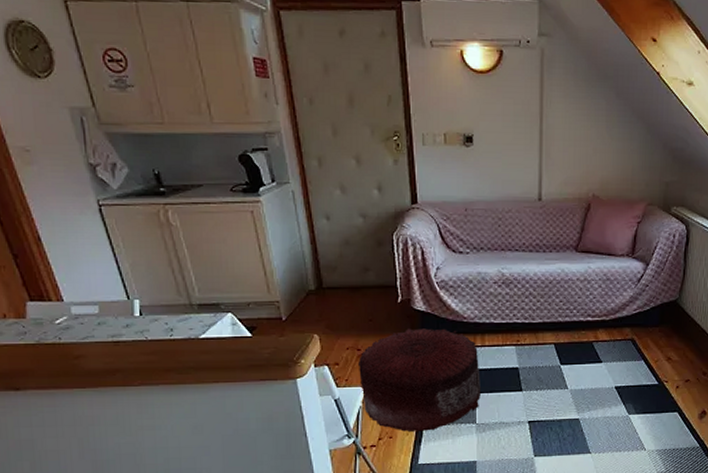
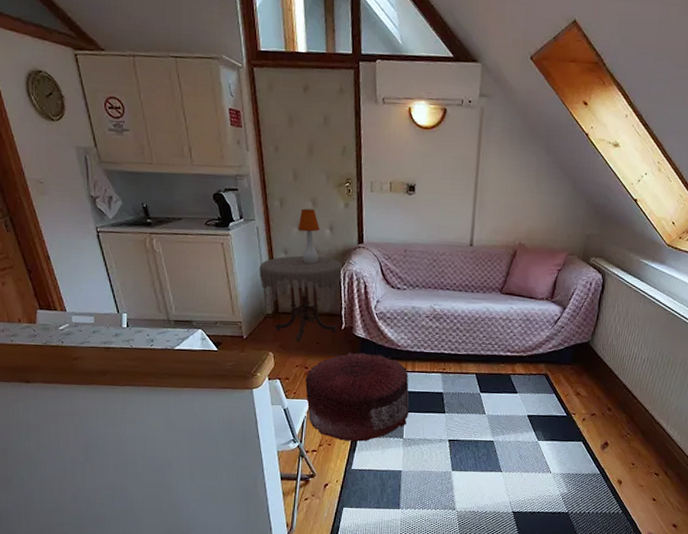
side table: none [297,221,396,321] -> present [259,255,344,342]
table lamp: none [340,167,367,229] -> present [298,208,320,264]

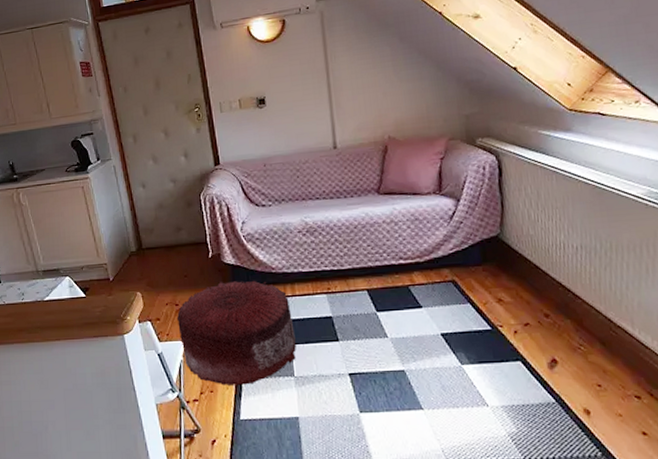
side table: present [259,255,344,342] -> none [119,184,204,278]
table lamp: present [298,208,320,264] -> none [153,139,177,194]

